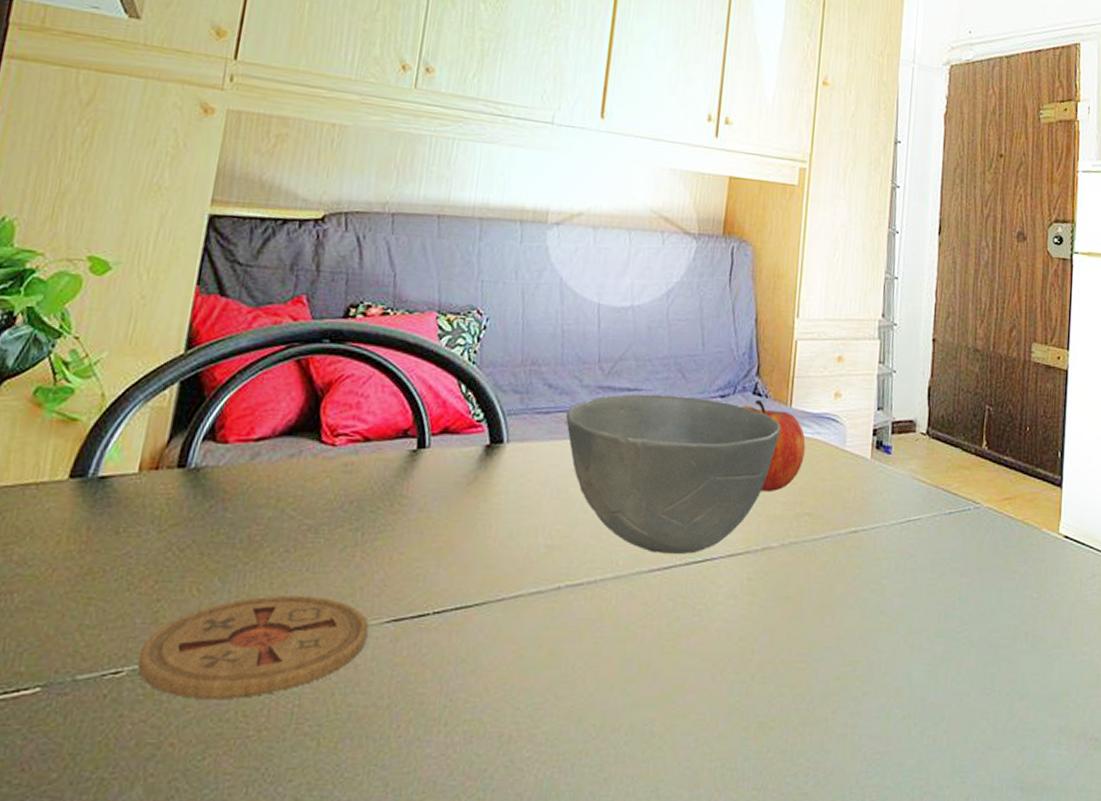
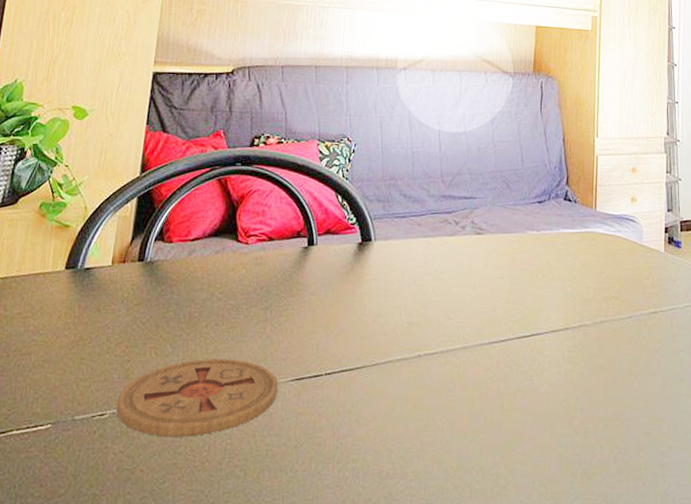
bowl: present [565,394,781,554] -> none [417,201,589,330]
fruit: present [741,399,806,491] -> none [555,204,609,279]

